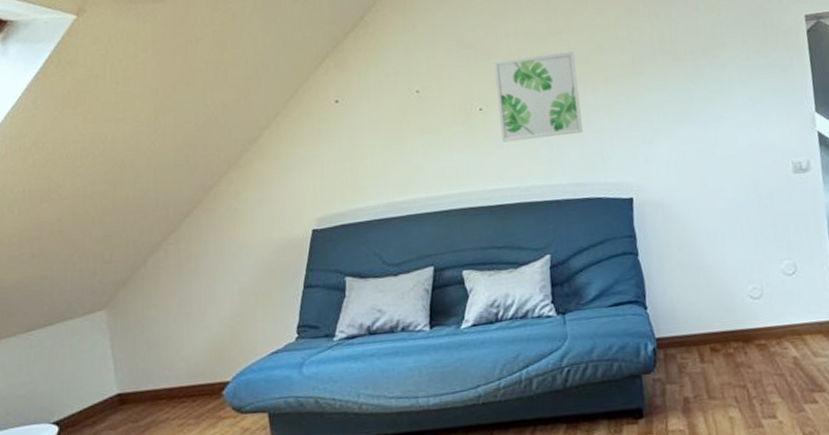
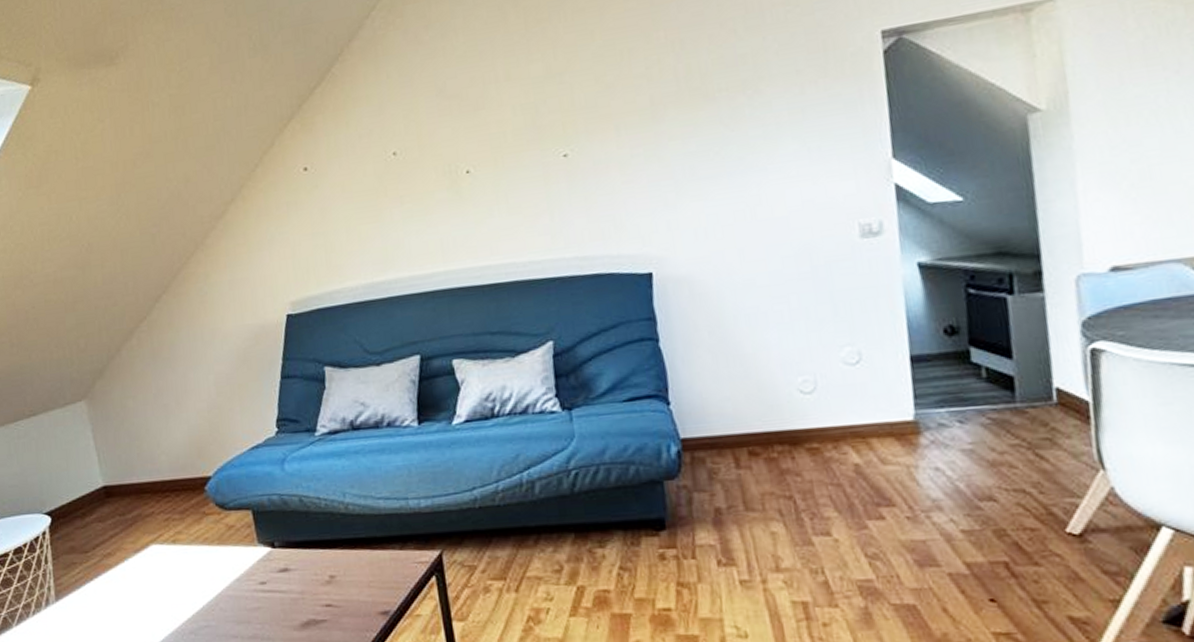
wall art: present [494,51,583,143] -> none [481,96,590,211]

